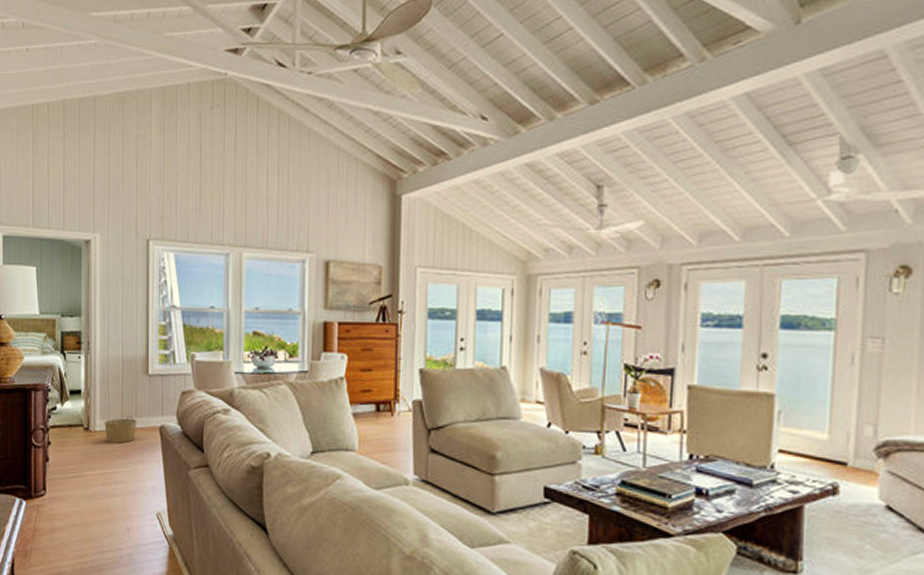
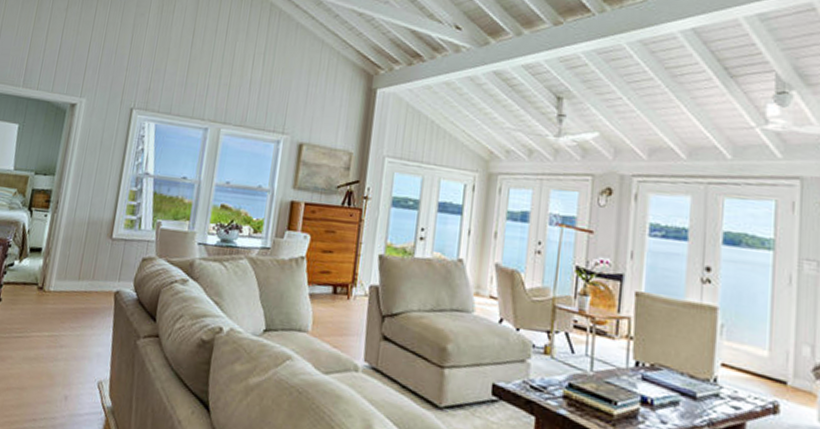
basket: present [104,415,137,444] -> none [58,278,94,306]

